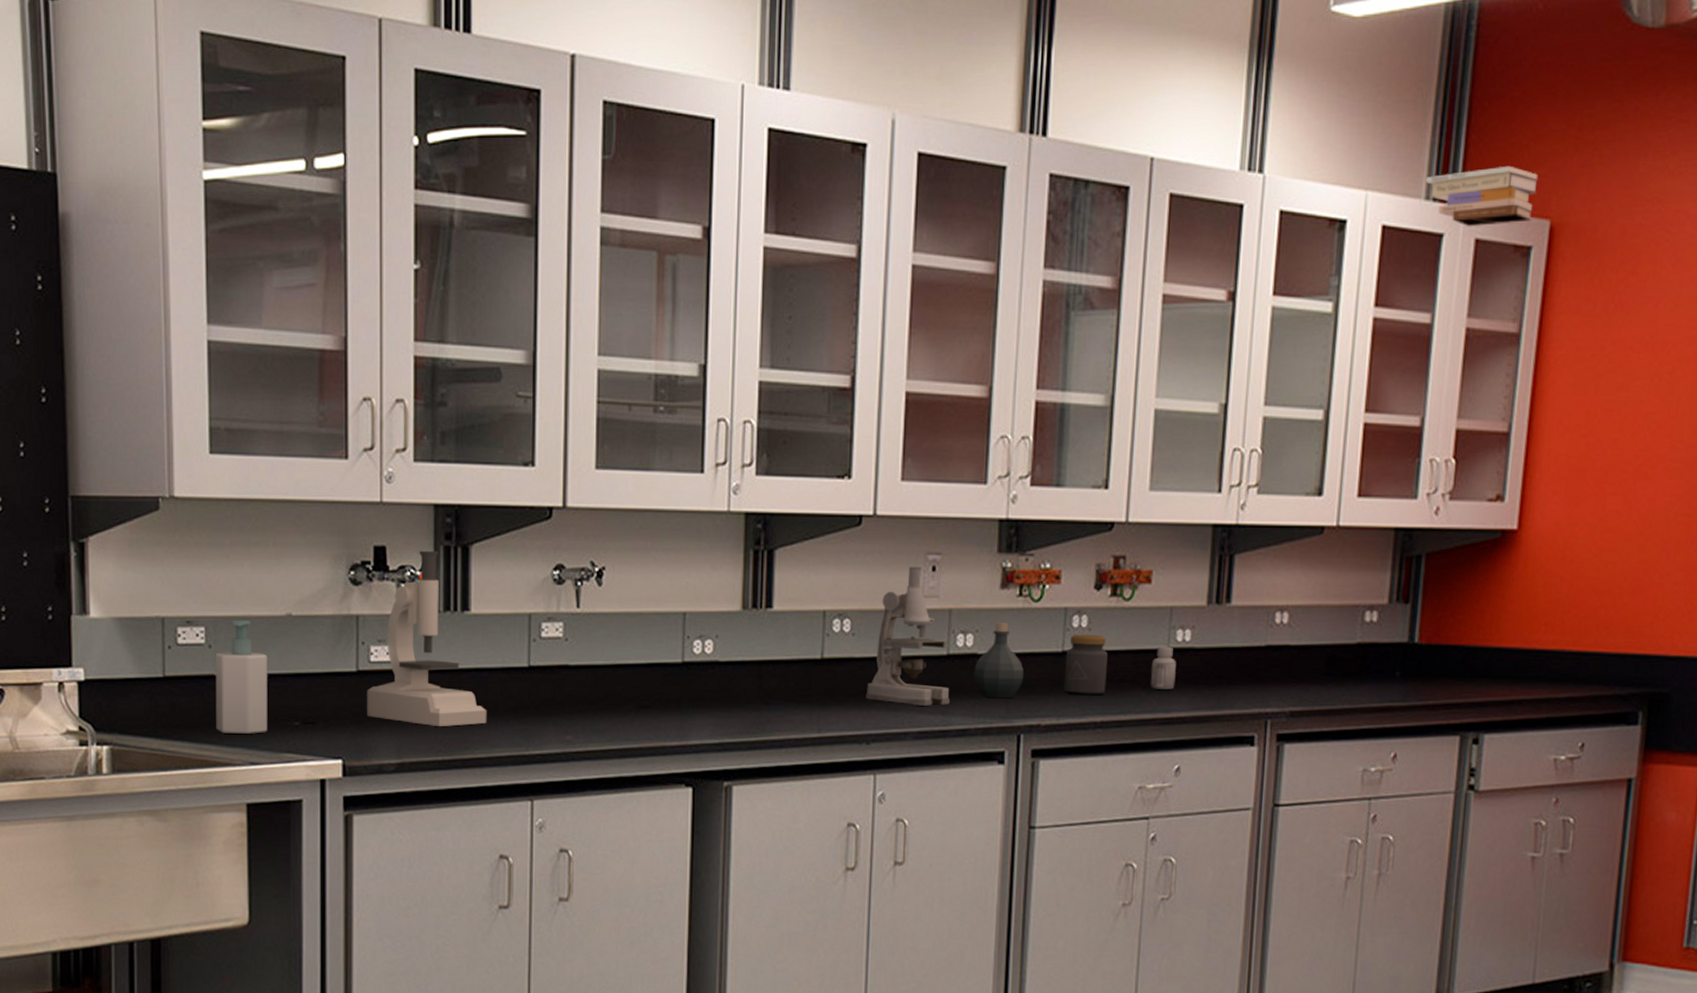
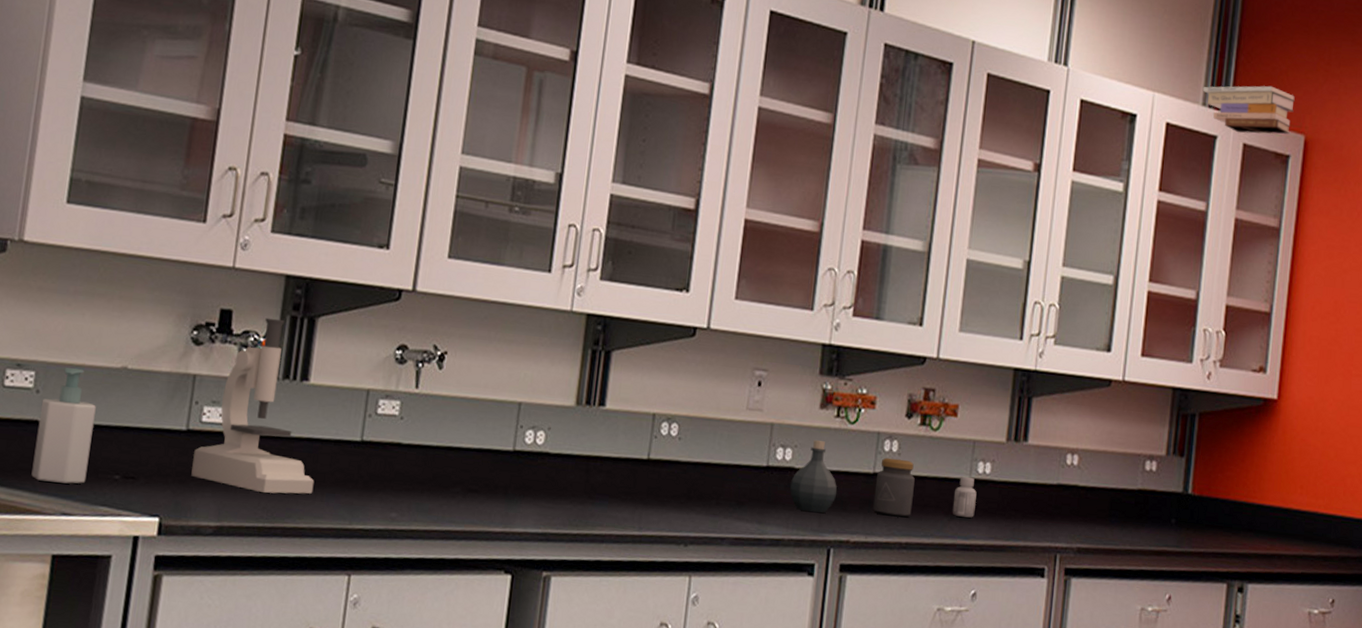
microscope: present [865,566,950,706] -> none [687,379,767,514]

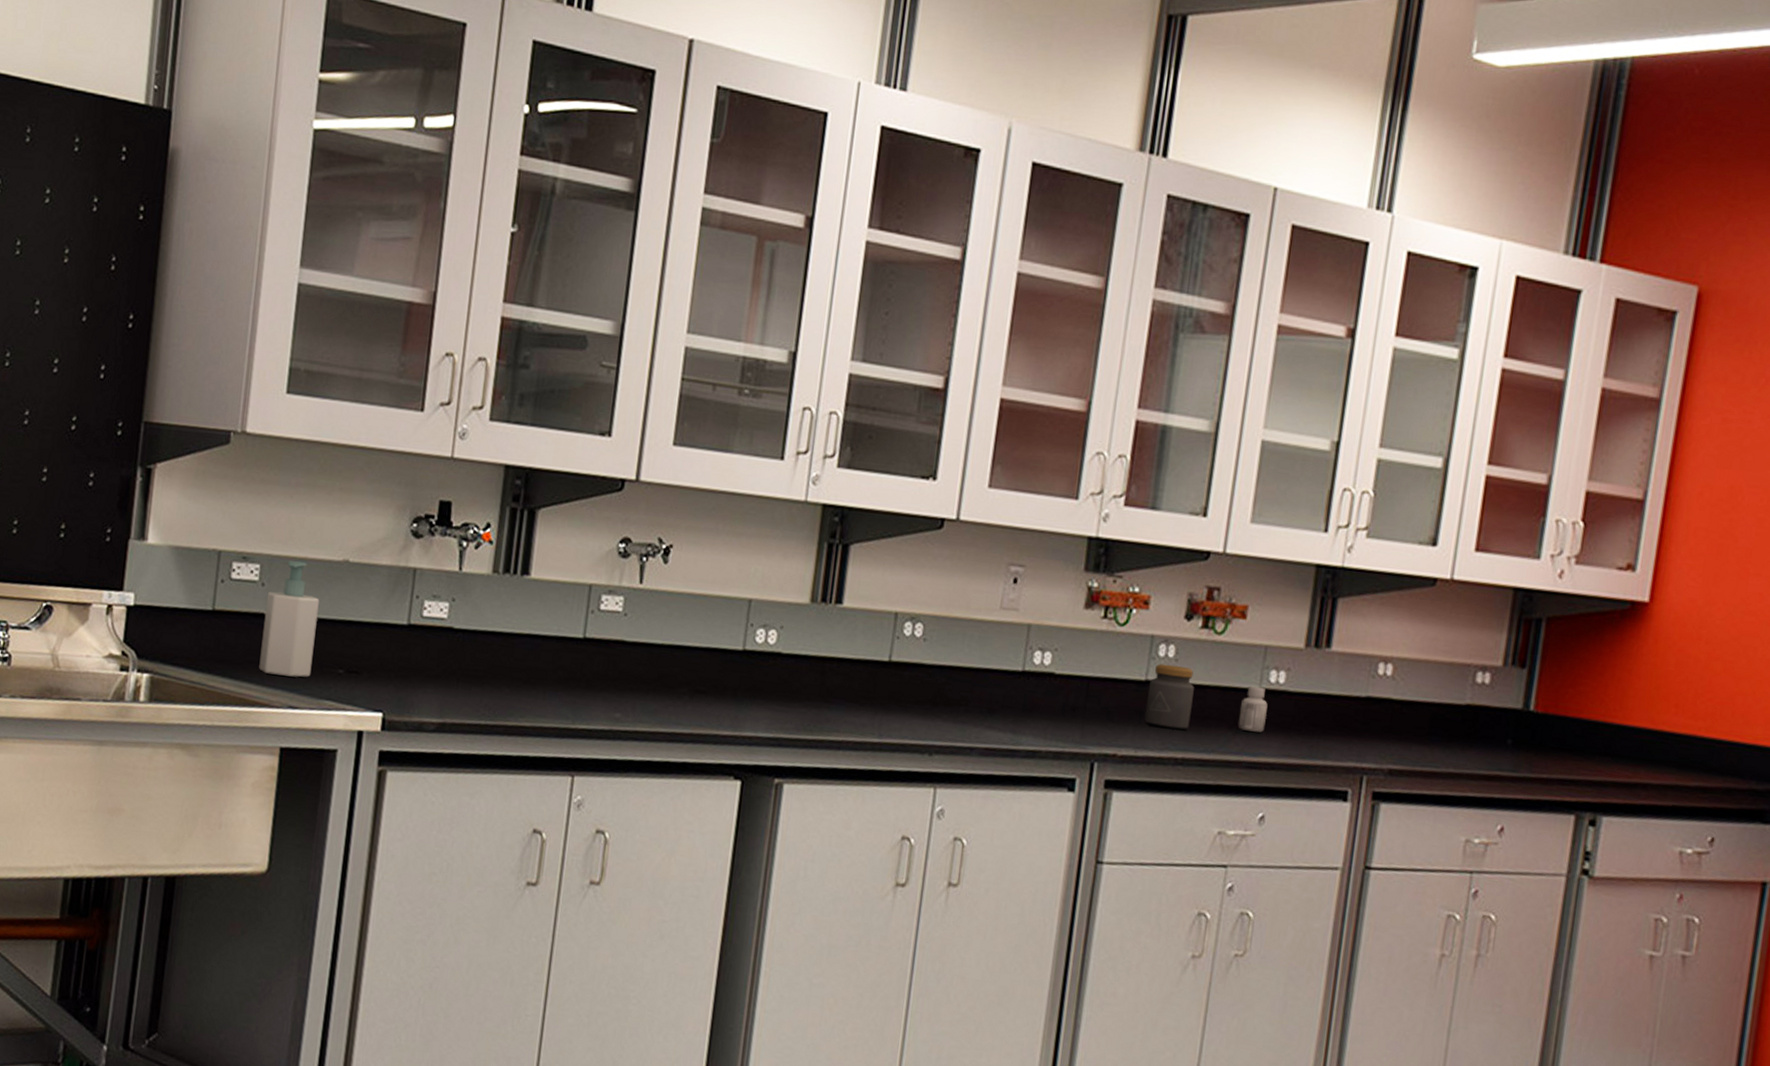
microscope: present [191,317,315,494] -> none [413,509,537,692]
flask: present [790,440,837,513] -> none [1048,643,1103,724]
books: present [1202,85,1295,134] -> none [1564,227,1687,286]

